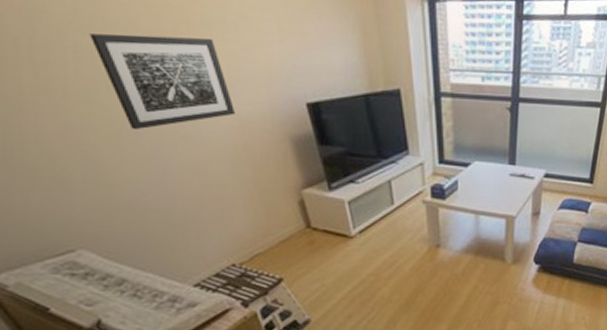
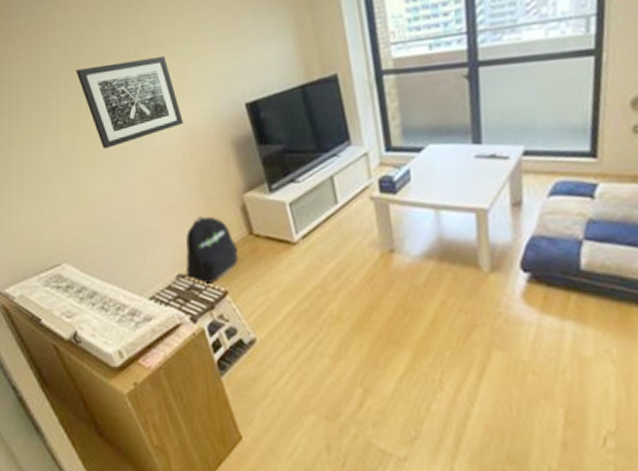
backpack: none [224,208,295,273] -> present [175,216,239,285]

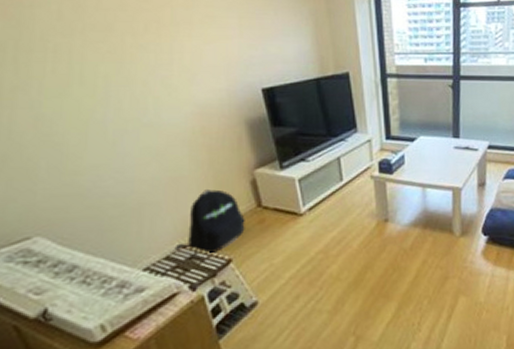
wall art: present [76,57,184,150] -> none [69,35,197,120]

